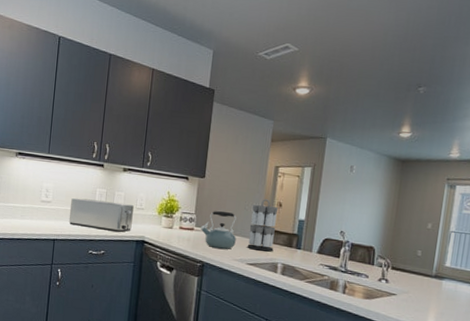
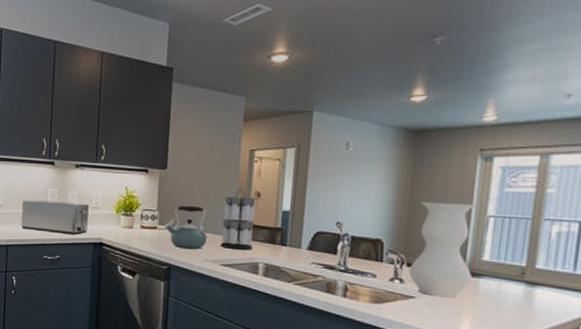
vase: none [392,218,443,296] -> present [409,202,476,299]

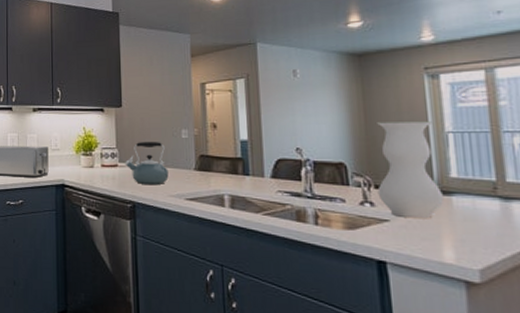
spice rack: present [220,189,257,250] -> none [181,121,216,182]

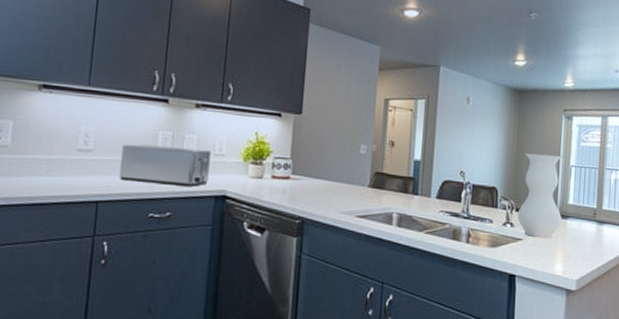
kettle: present [125,142,169,184] -> none [298,154,343,200]

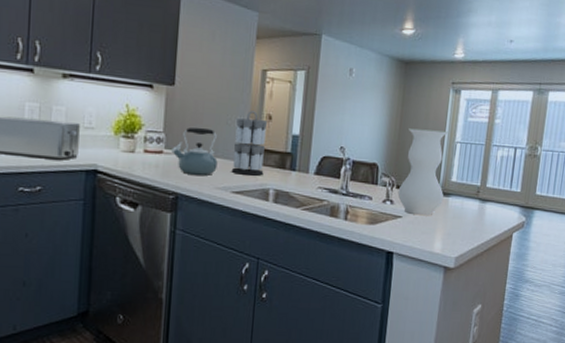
kettle: none [298,154,343,200] -> present [171,127,218,176]
spice rack: none [356,137,391,200] -> present [231,111,268,176]

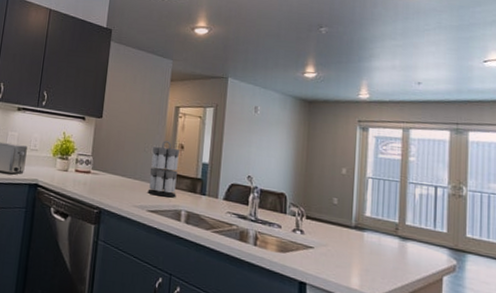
kettle: present [171,127,218,176] -> none [97,153,136,195]
vase: present [397,128,448,216] -> none [308,162,359,250]

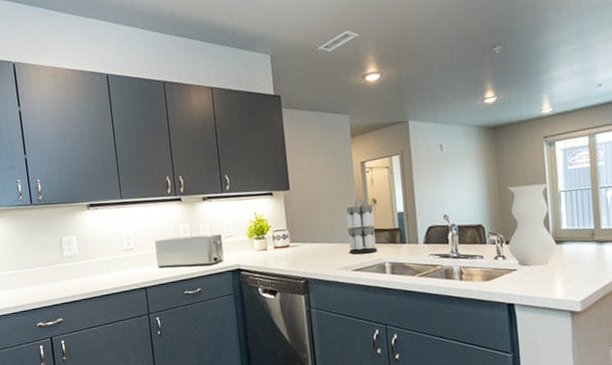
vase: none [308,162,359,250] -> present [508,183,557,267]

